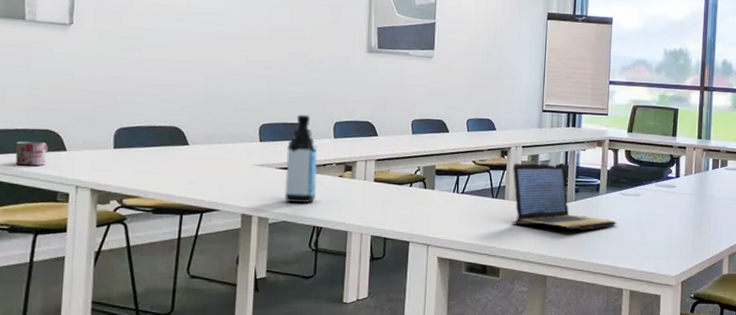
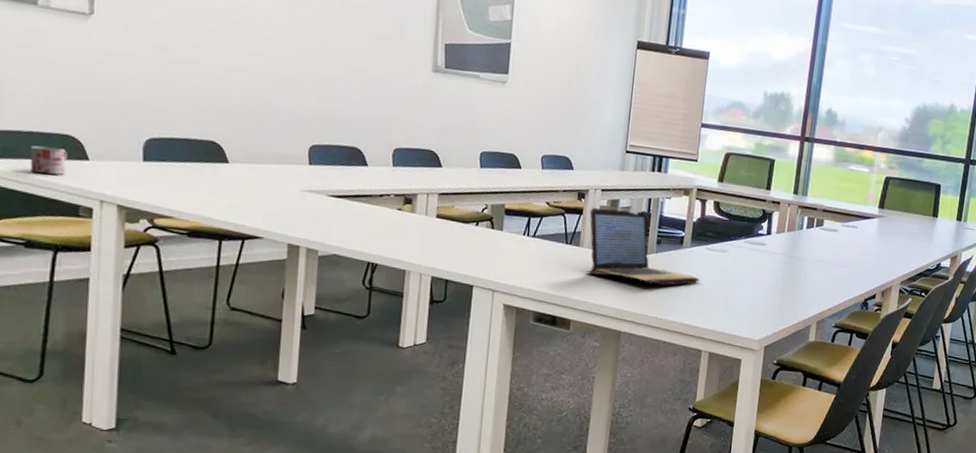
water bottle: present [284,114,318,203] -> none [336,137,375,236]

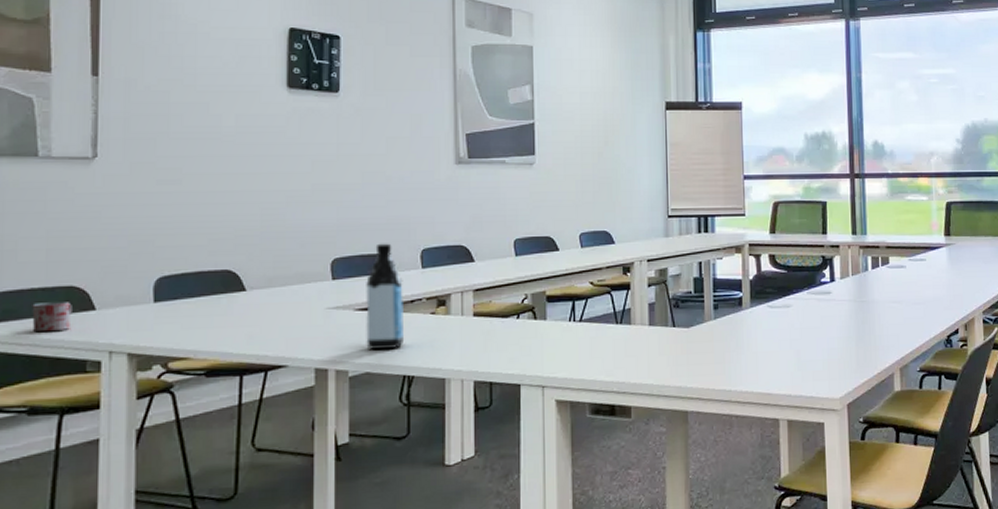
water bottle: none [336,137,375,236] -> present [366,243,403,349]
laptop: present [585,207,701,285] -> none [637,275,767,354]

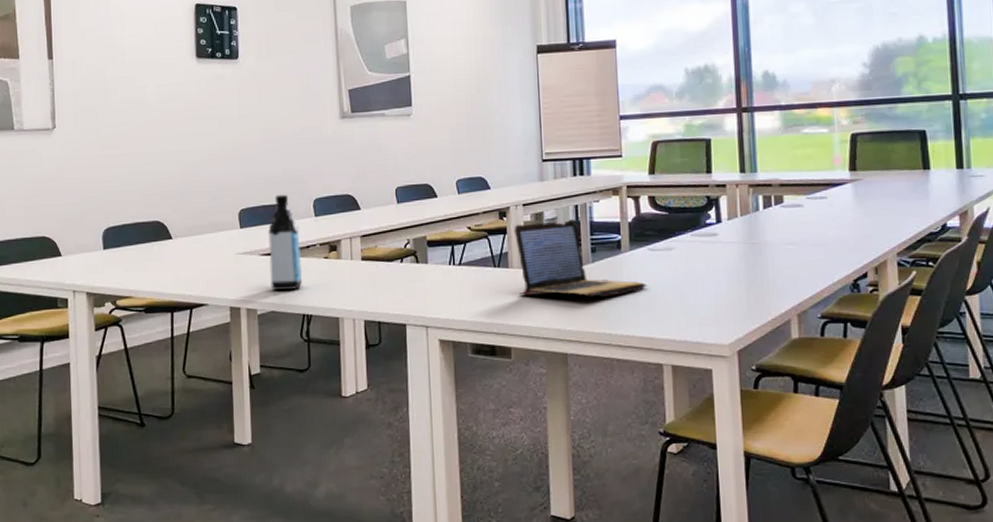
mug: present [32,302,72,333] -> none [17,249,45,275]
laptop: none [637,275,767,354] -> present [513,219,648,297]

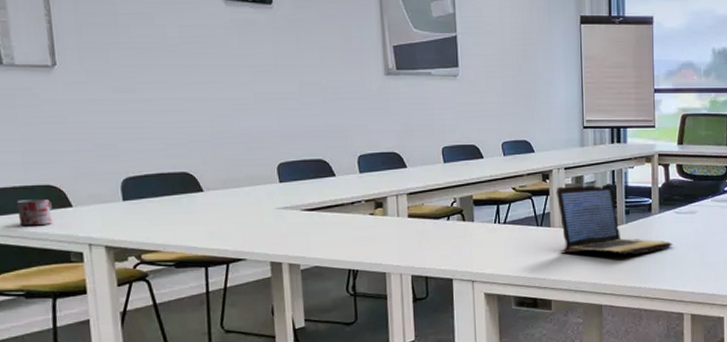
mug: none [17,249,45,275] -> present [16,199,52,226]
water bottle: present [268,194,302,290] -> none [310,149,347,246]

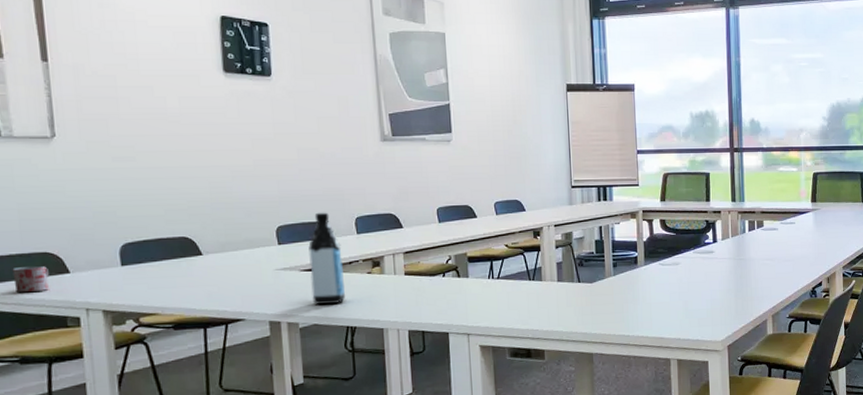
water bottle: none [310,149,347,246] -> present [308,212,345,304]
laptop: present [555,183,674,254] -> none [546,238,659,305]

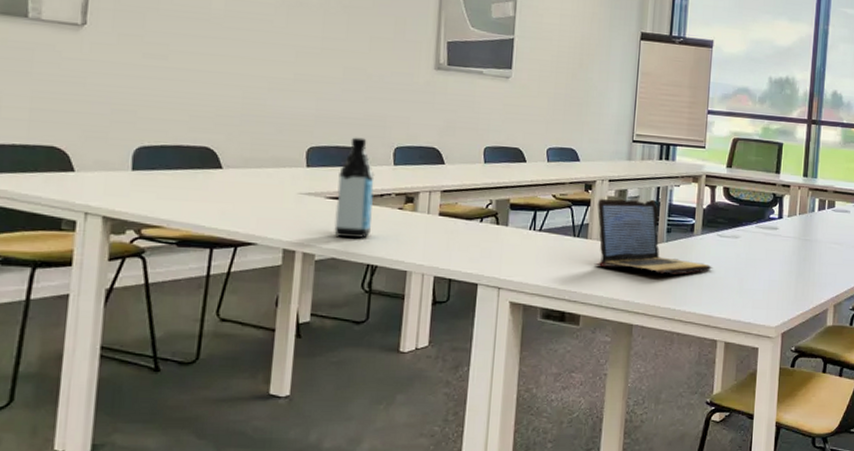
mug: present [12,266,49,293] -> none [11,159,52,188]
laptop: none [546,238,659,305] -> present [594,198,713,274]

